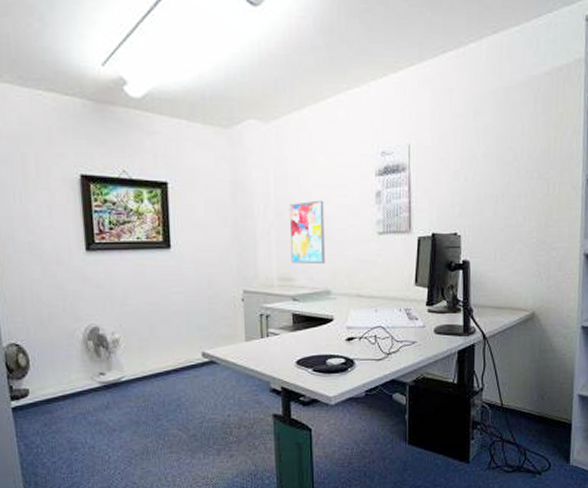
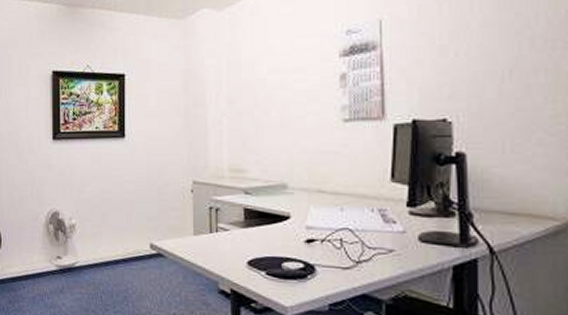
wall art: present [289,200,325,265] -> none [242,85,281,155]

